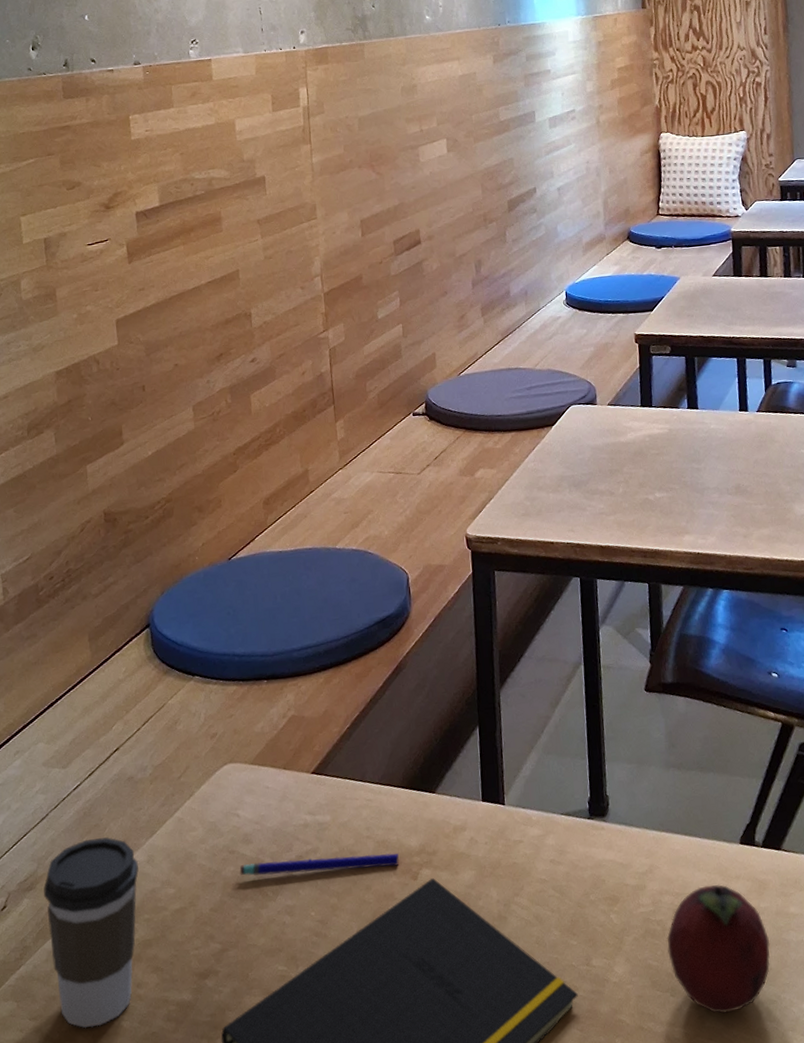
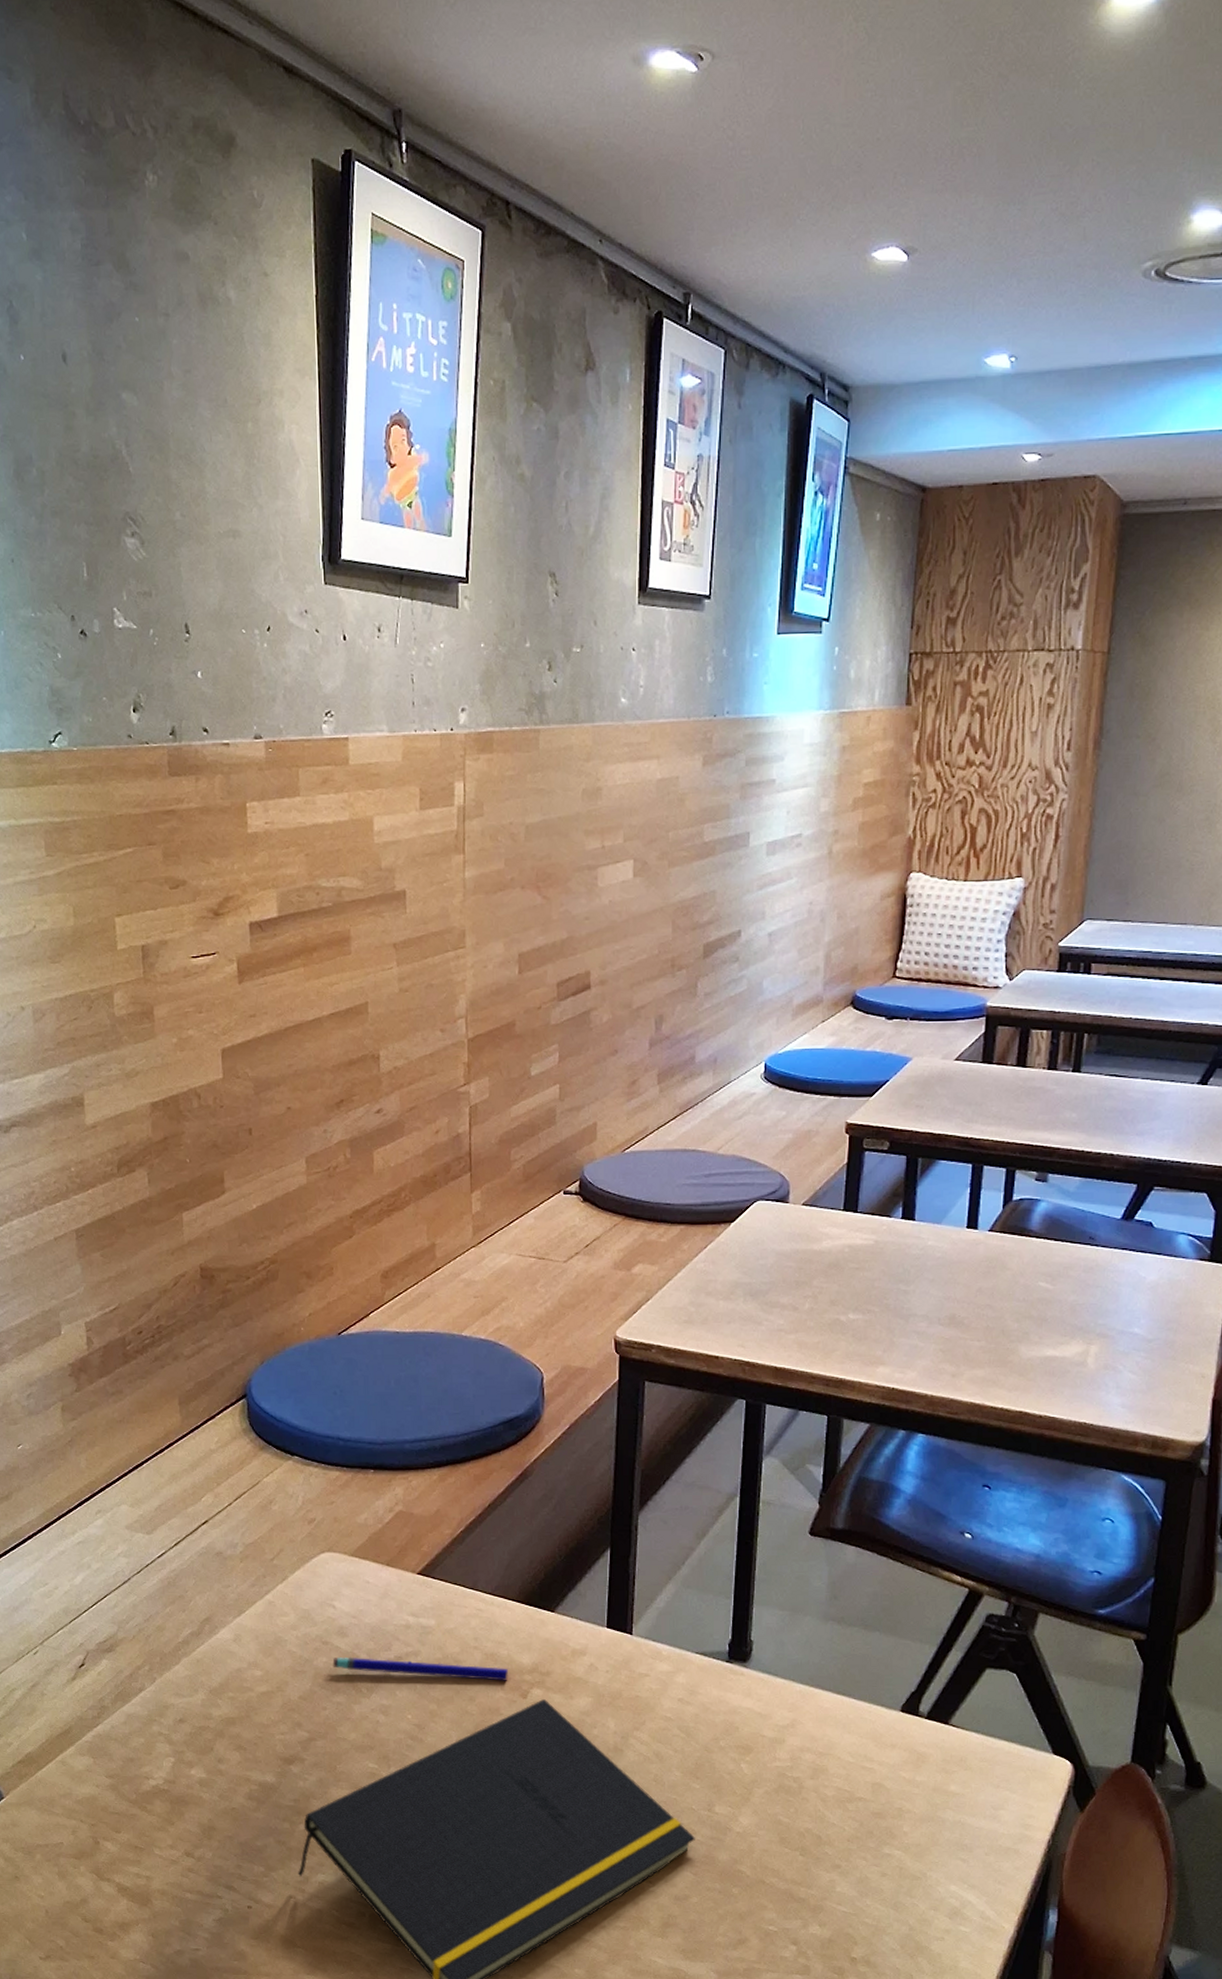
coffee cup: present [43,837,139,1029] -> none [123,1610,224,1794]
fruit: present [666,884,770,1014] -> none [802,1749,922,1881]

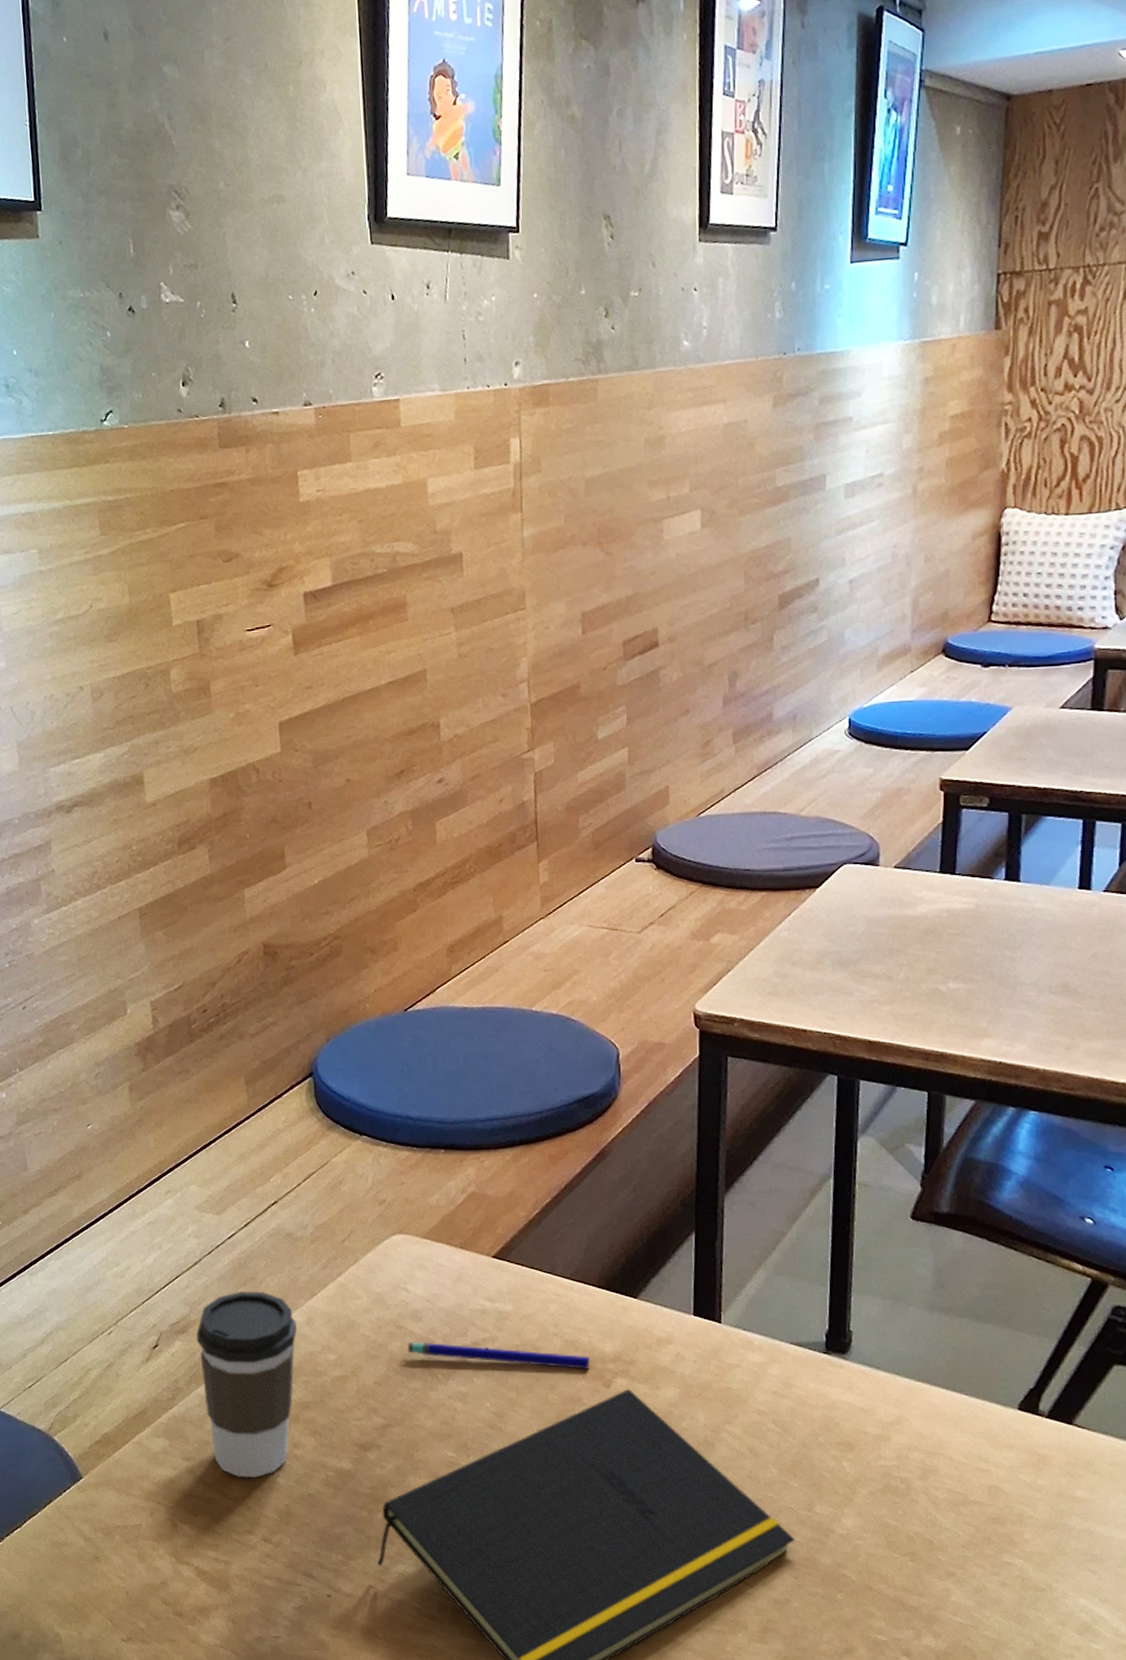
coffee cup: none [123,1610,224,1794] -> present [196,1292,297,1479]

